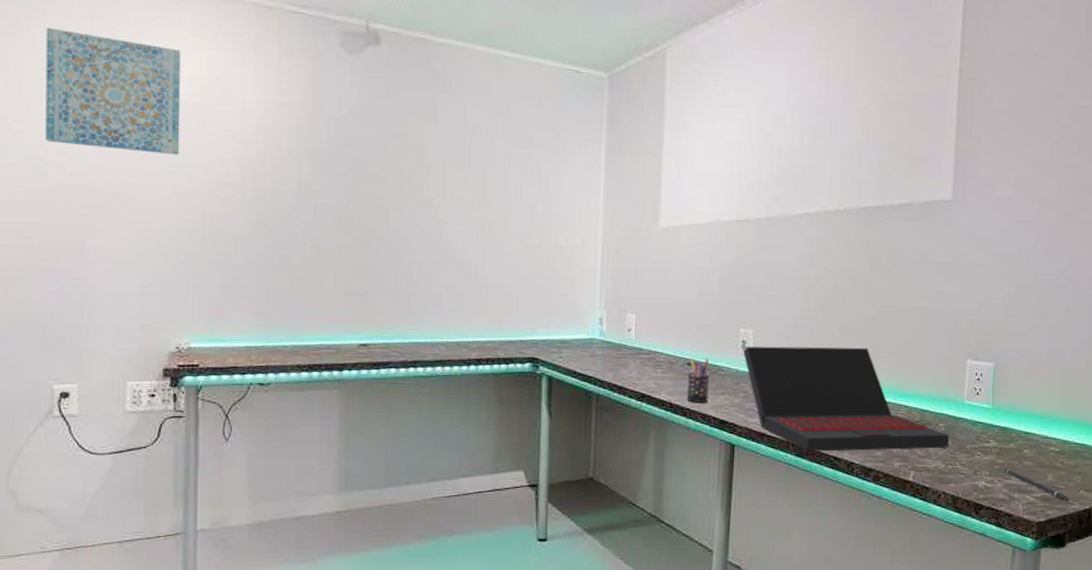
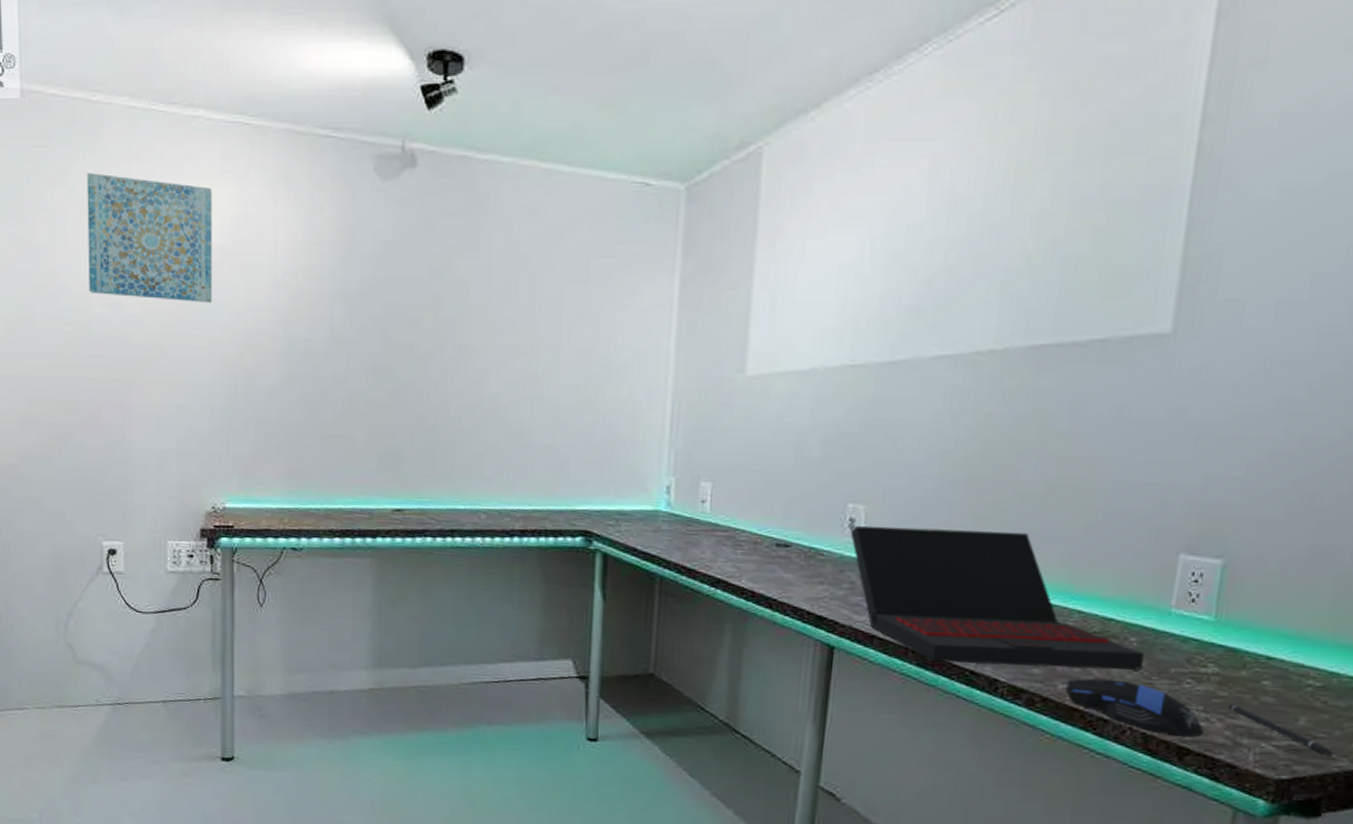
pen holder: present [686,358,712,403] -> none [773,538,809,593]
computer mouse: none [900,456,990,496] -> present [1065,678,1204,738]

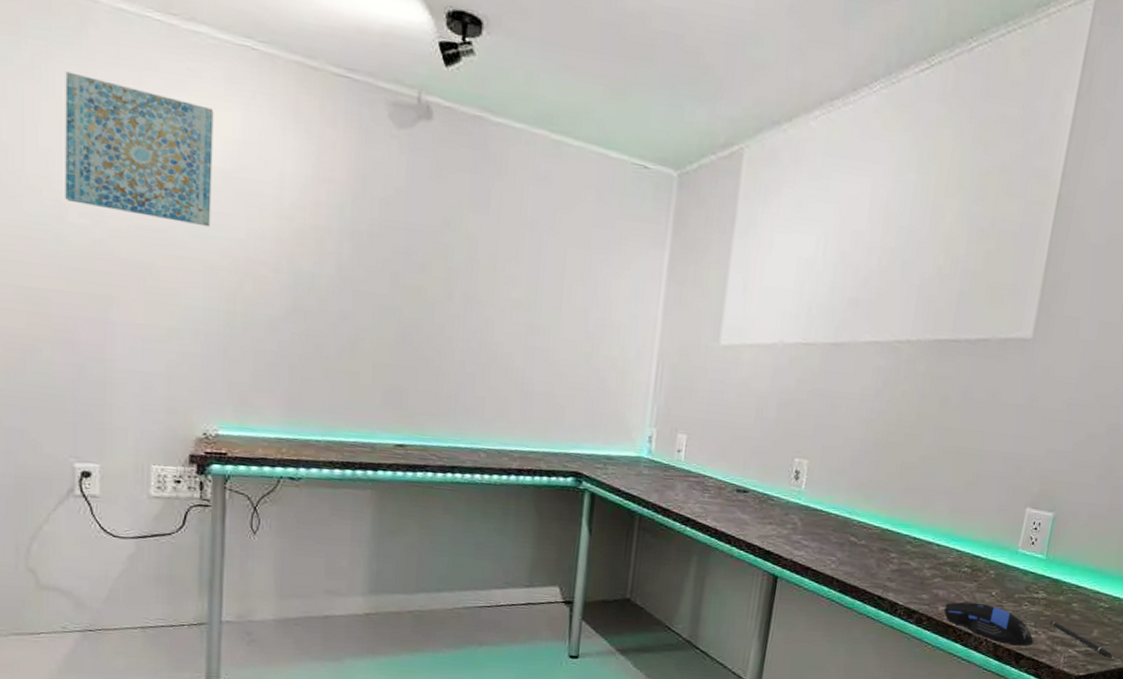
laptop: present [850,525,1145,670] -> none [795,477,999,596]

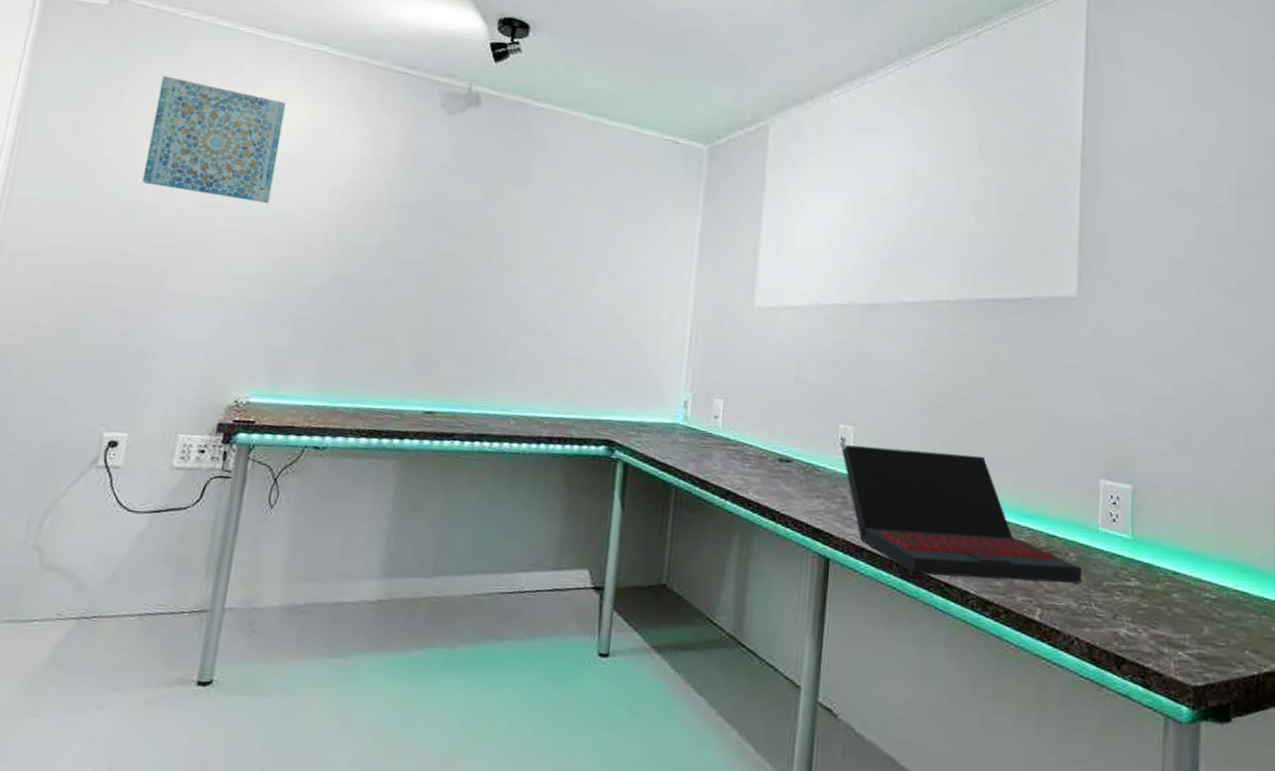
laptop: none [795,477,999,596] -> present [842,445,1083,584]
computer mouse: present [944,602,1034,646] -> none [1023,591,1134,647]
pen: present [1050,620,1114,657] -> none [1150,615,1235,663]

